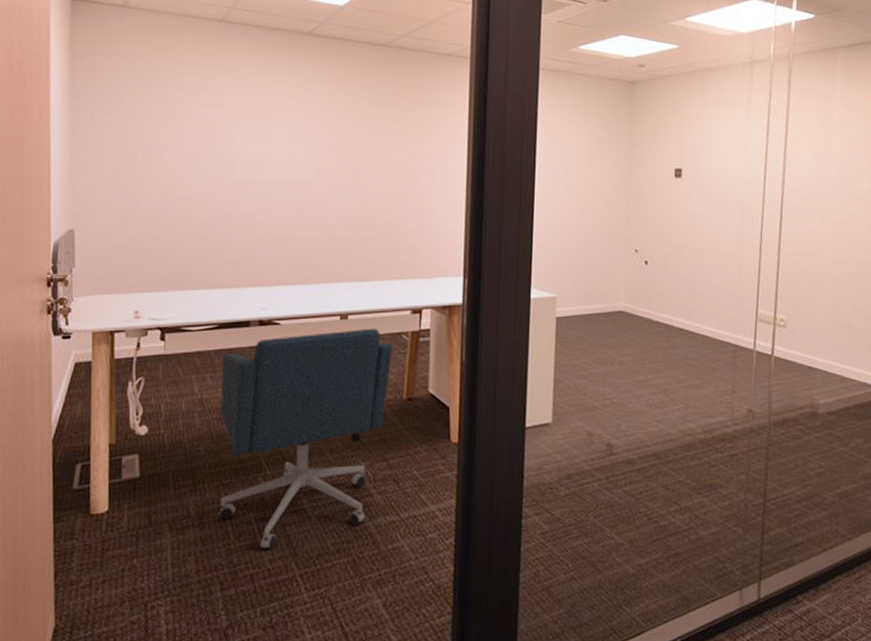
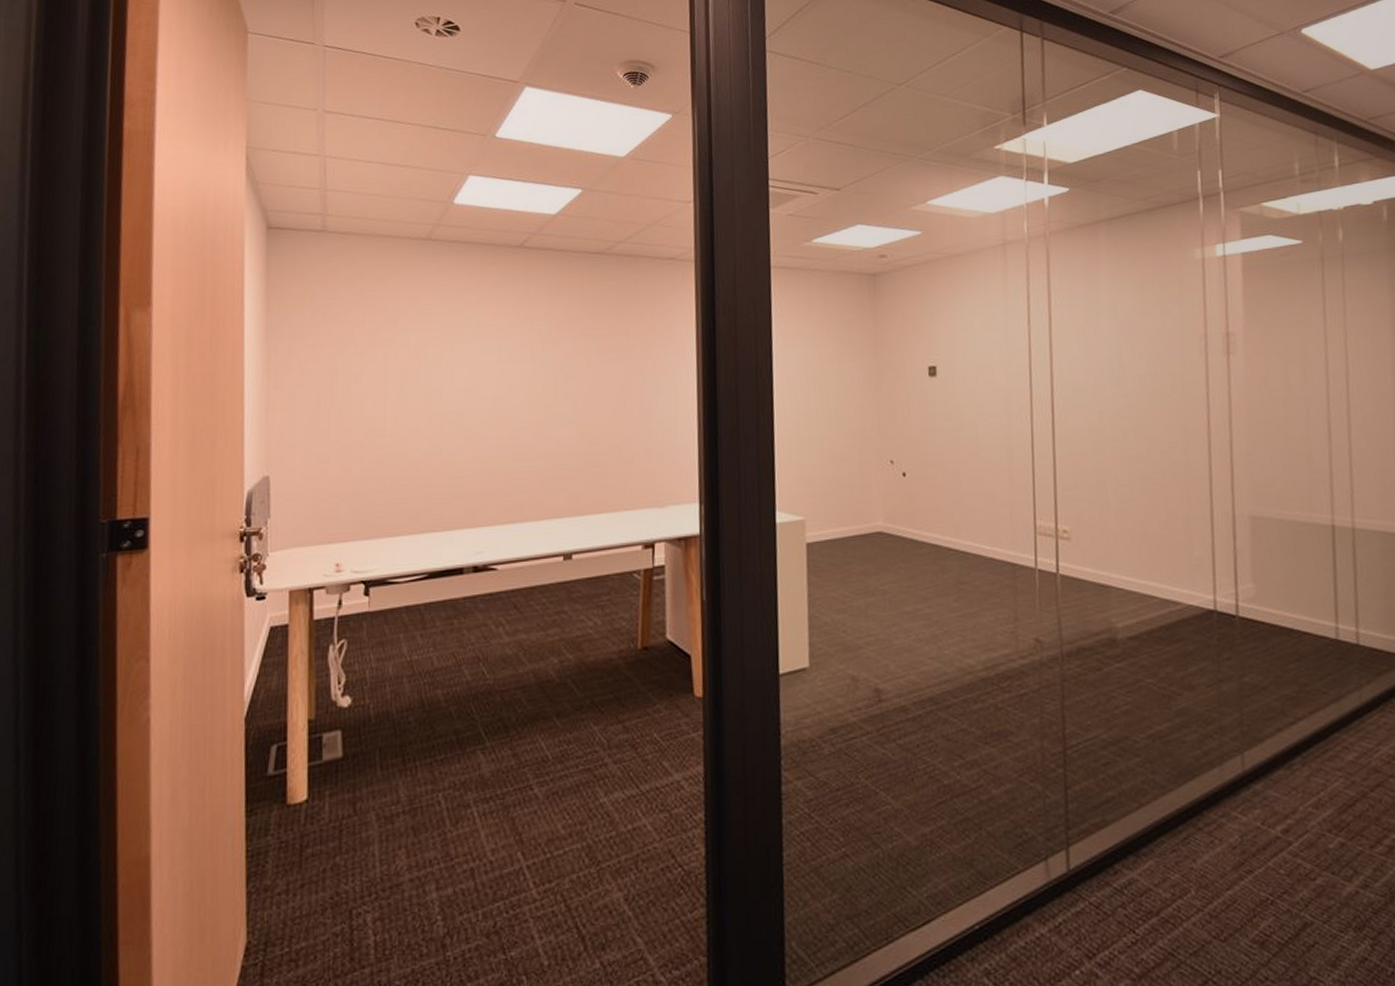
office chair: present [218,328,392,550] -> none [432,567,623,838]

